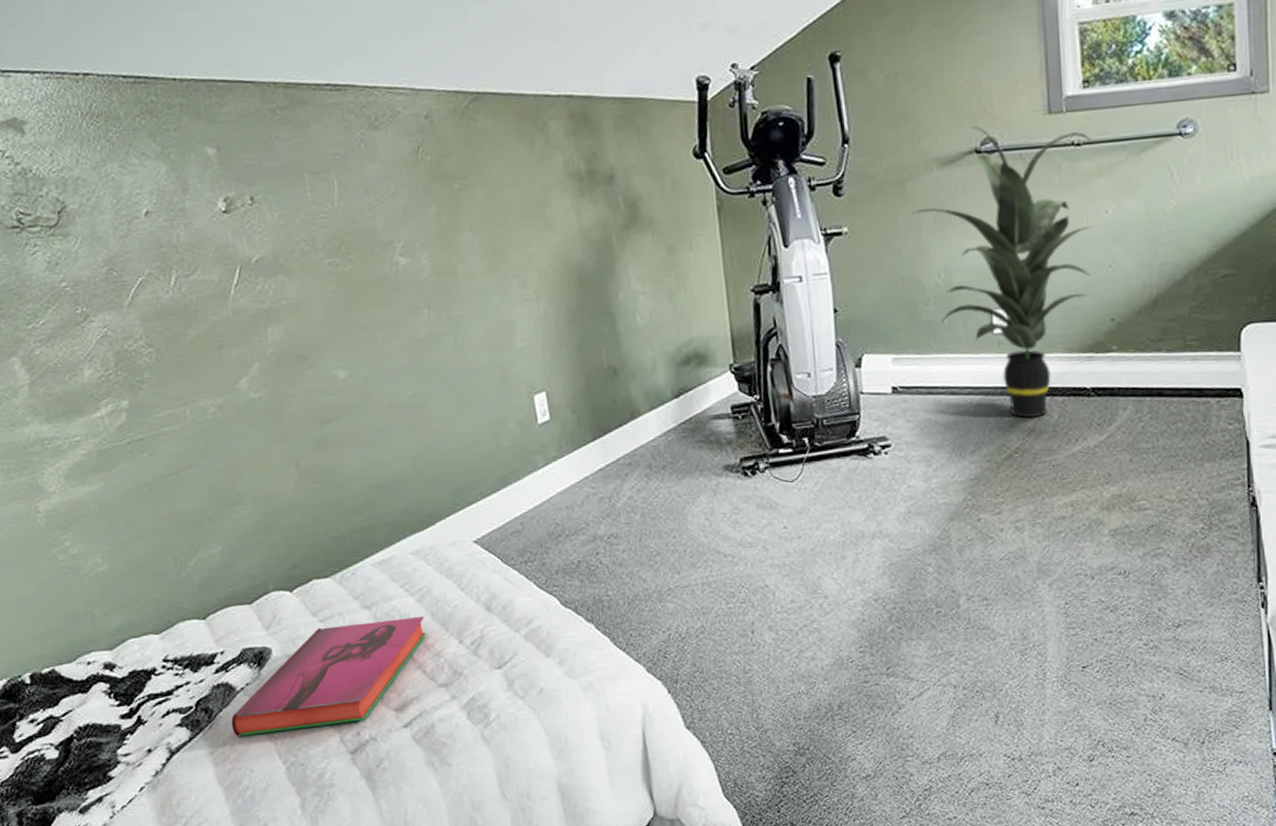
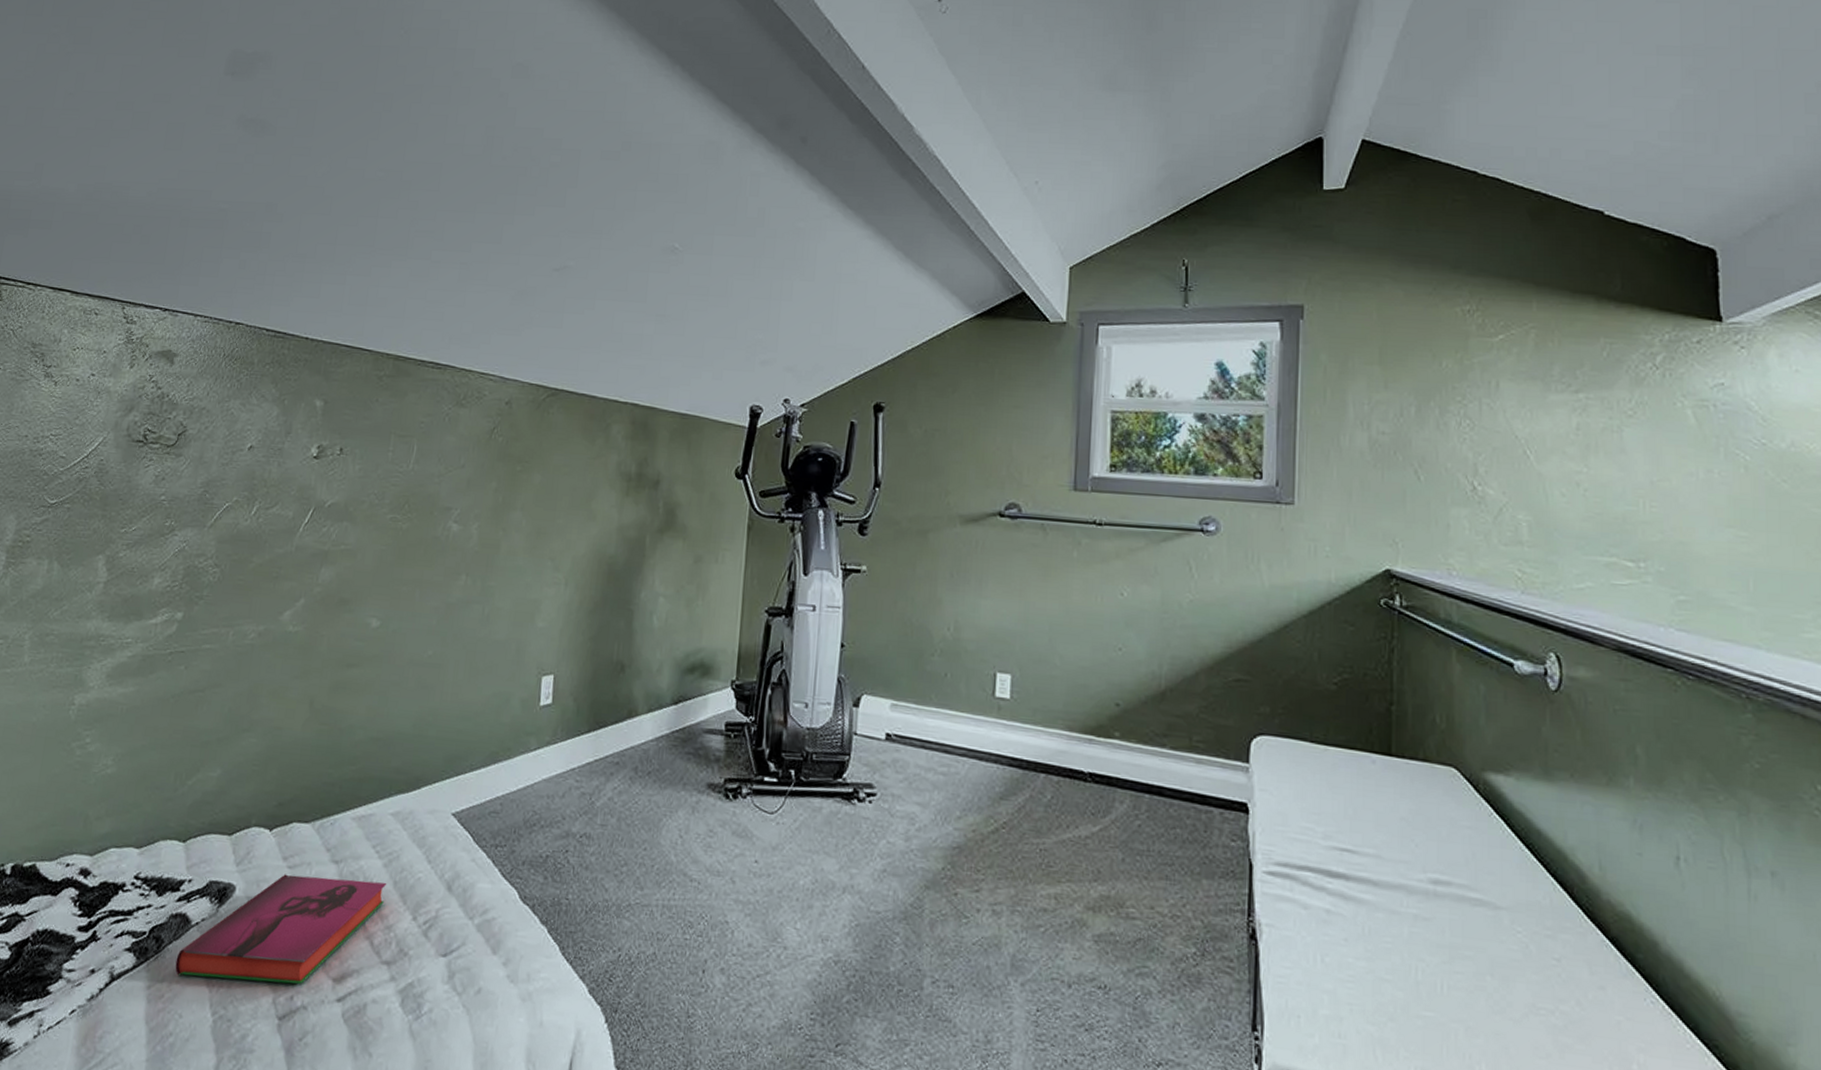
indoor plant: present [912,126,1092,418] -> none [930,491,1113,793]

